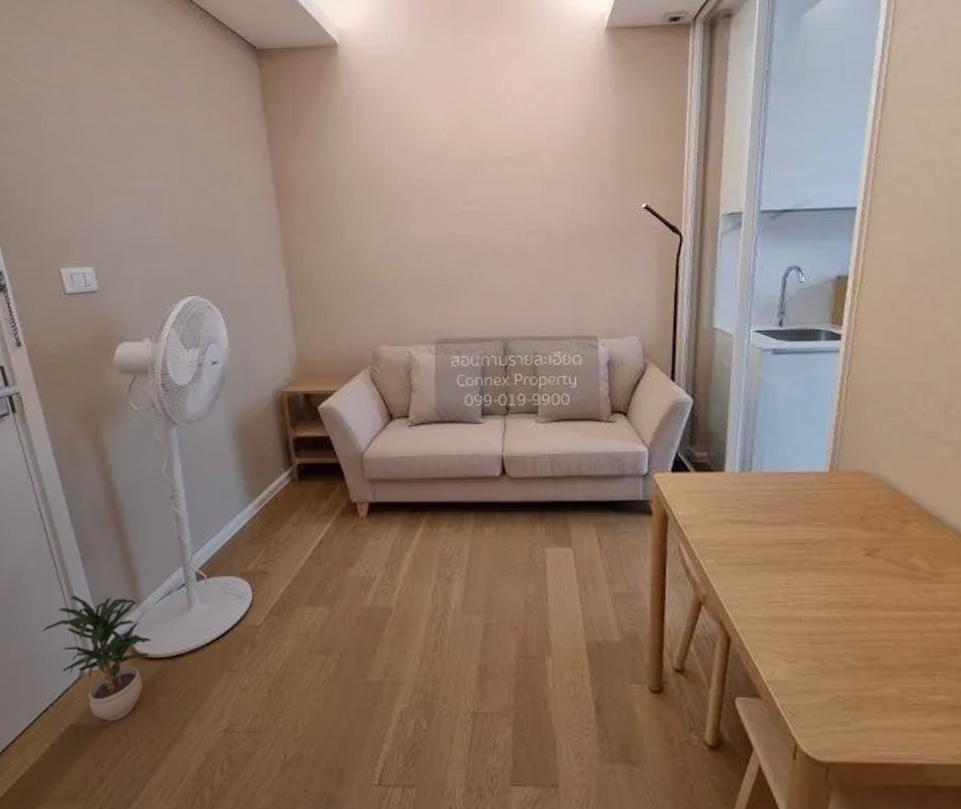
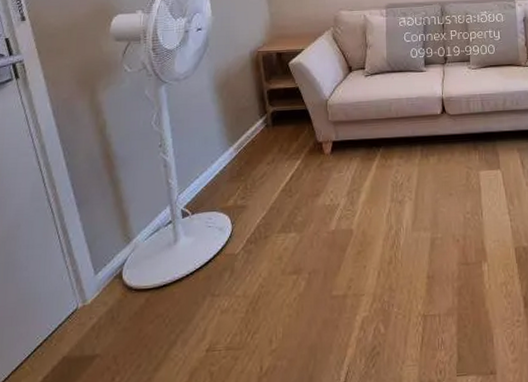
potted plant: present [43,595,152,721] -> none [39,237,141,351]

